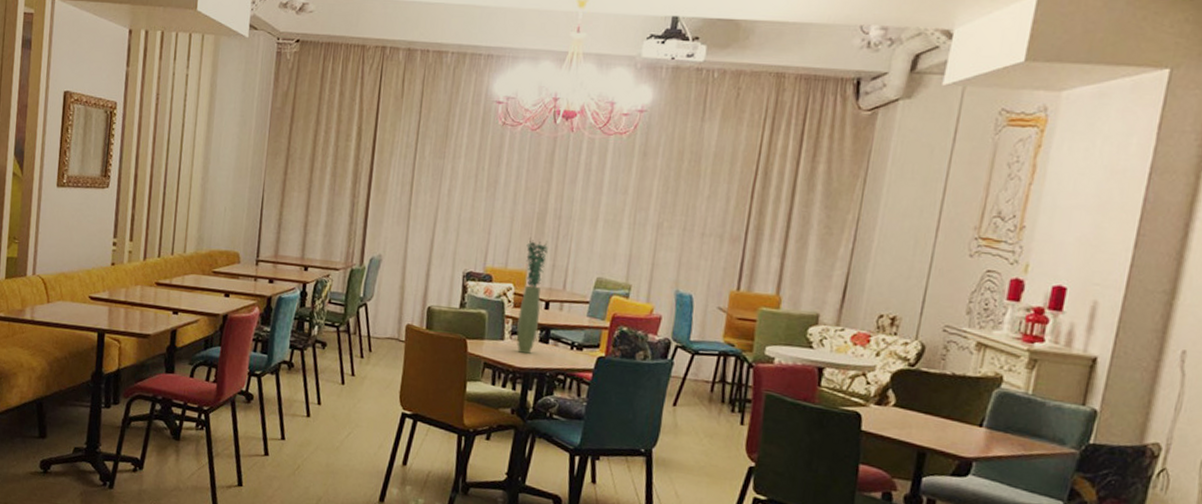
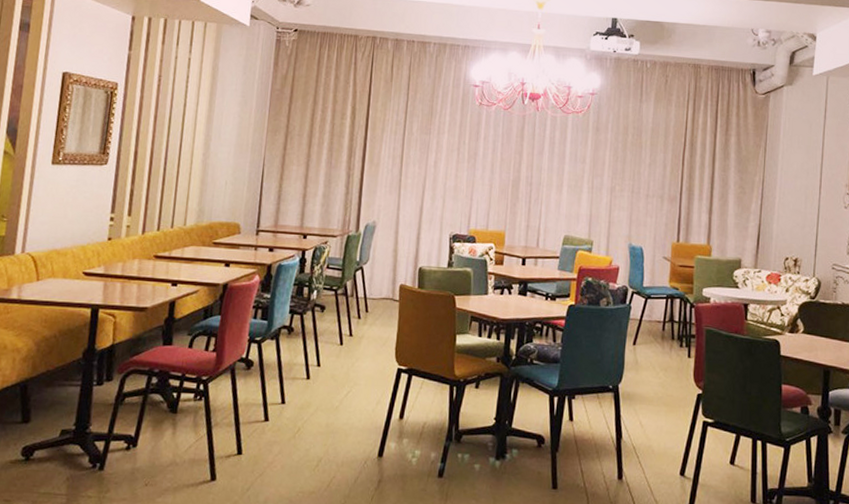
vase: present [516,237,548,354] -> none [498,202,522,306]

